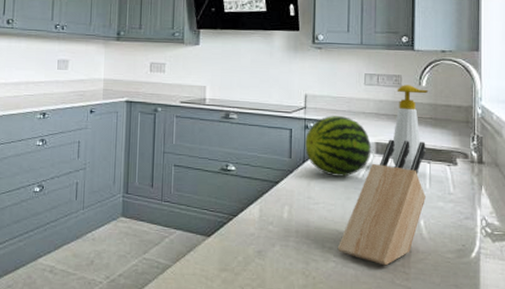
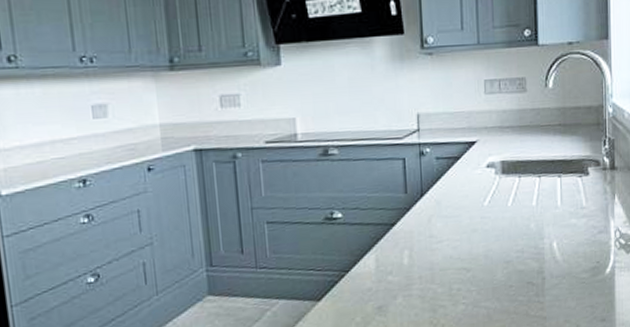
fruit: present [305,116,371,177] -> none [421,135,496,208]
knife block: present [337,139,426,266] -> none [466,153,557,299]
soap bottle: present [391,85,429,171] -> none [518,88,556,189]

